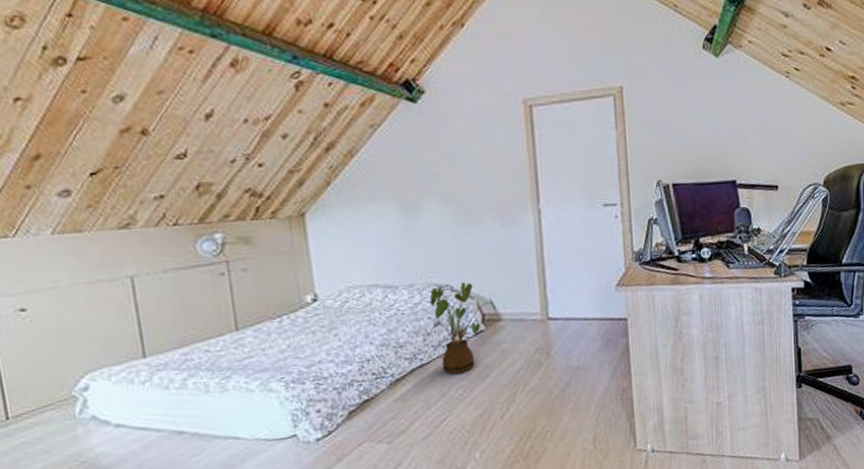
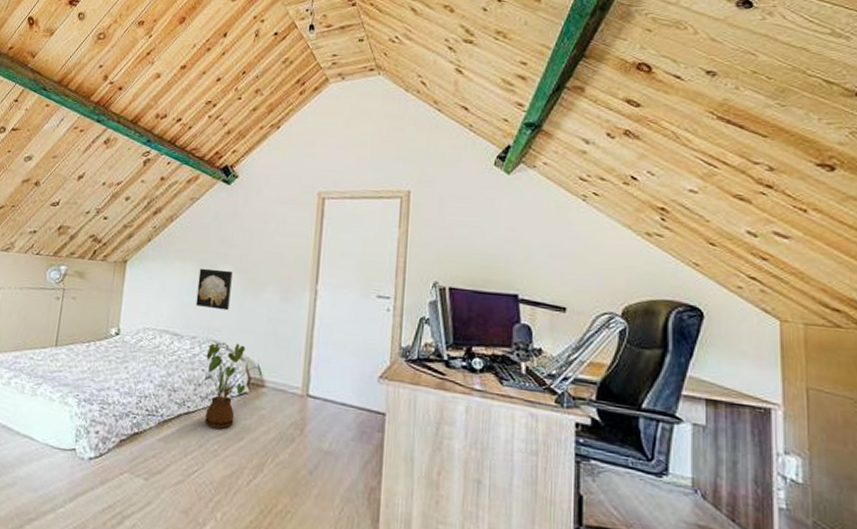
wall art: none [400,204,445,251] -> present [195,268,233,311]

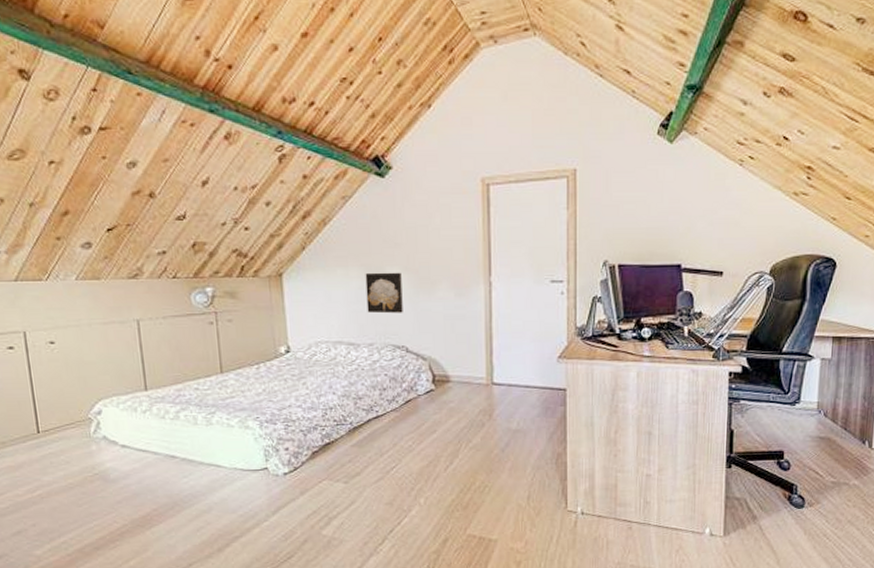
house plant: present [204,343,263,430] -> none [387,344,447,427]

